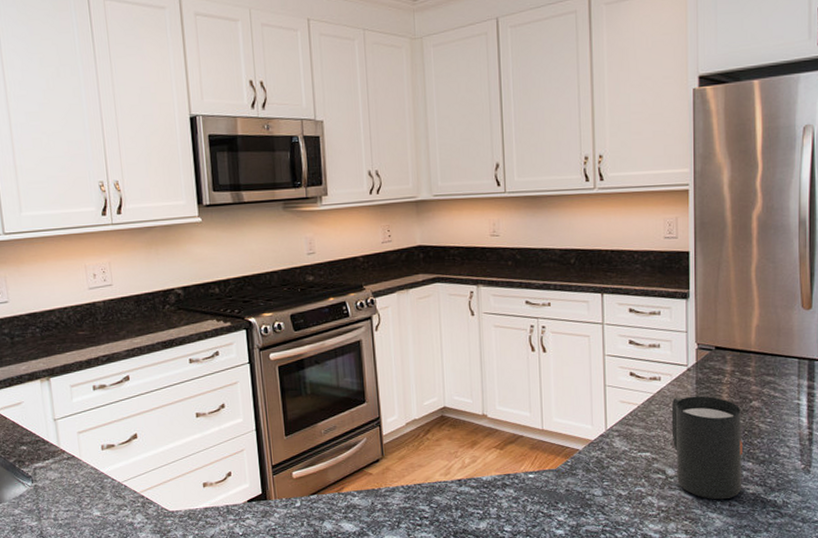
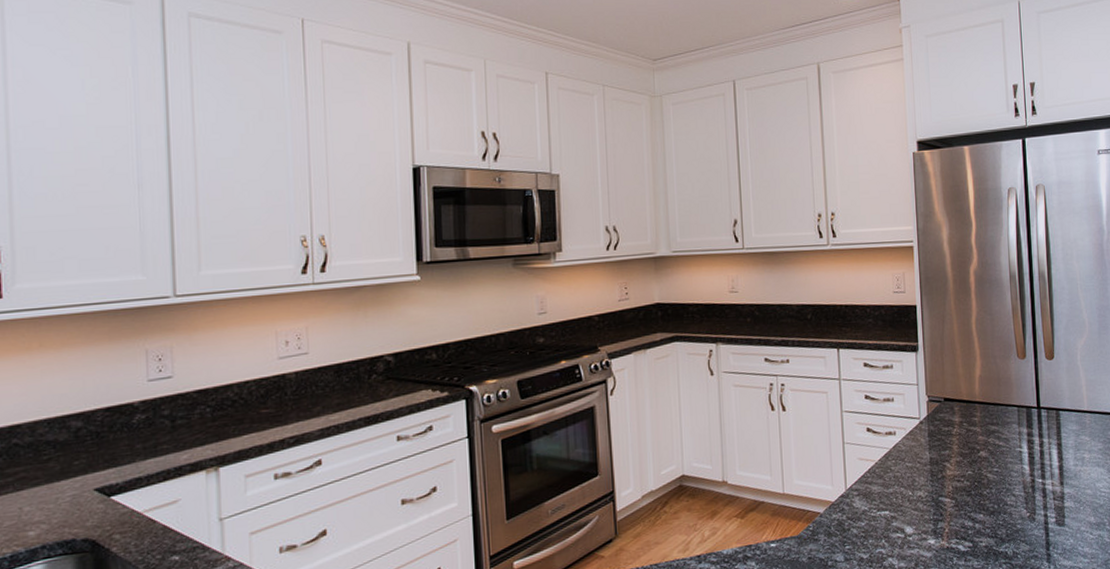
mug: present [671,396,742,500] -> none [907,448,976,556]

